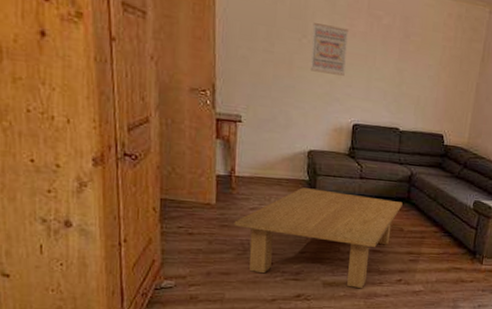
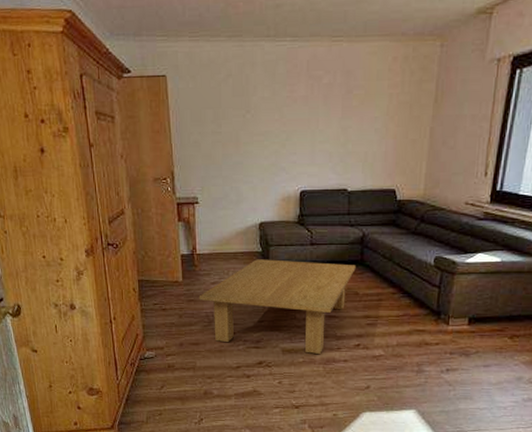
wall art: present [310,23,348,76] -> none [255,96,289,145]

